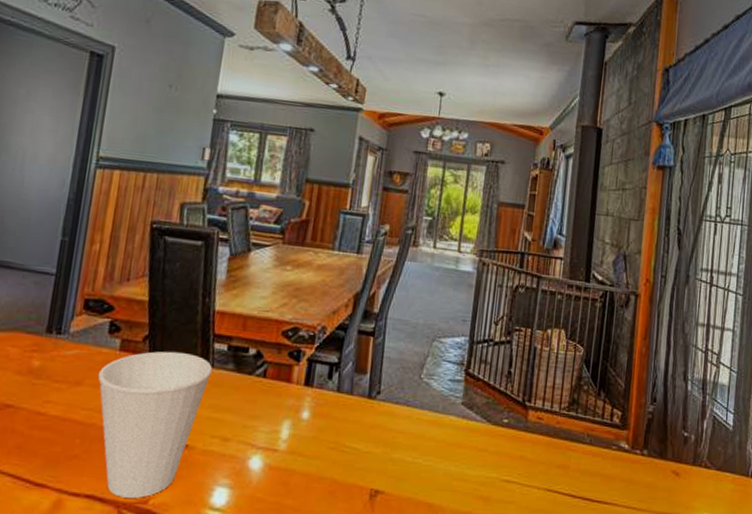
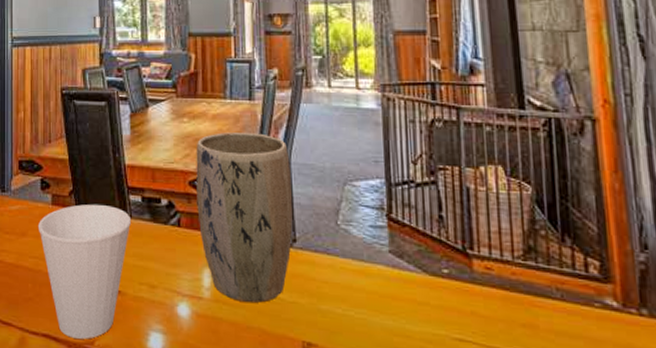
plant pot: none [285,283,387,454] -> present [196,132,293,303]

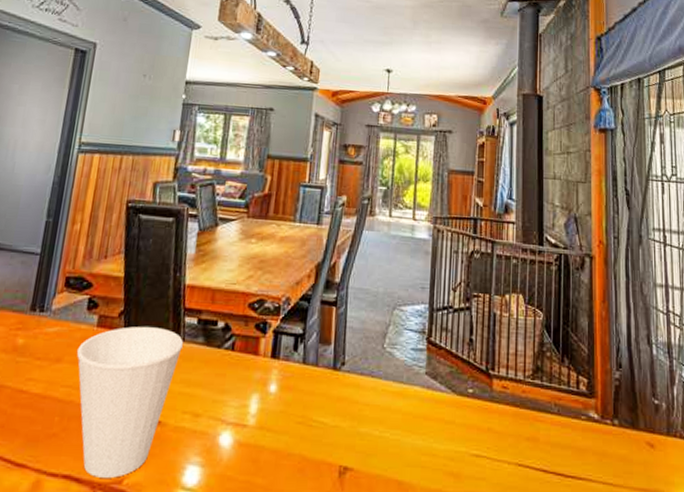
plant pot: present [196,132,293,303] -> none [253,255,348,429]

